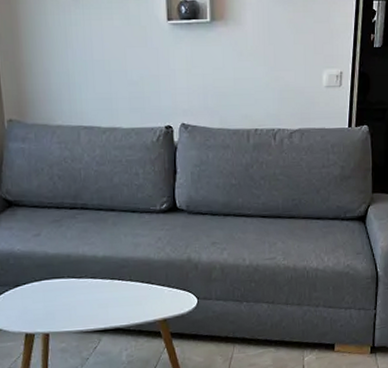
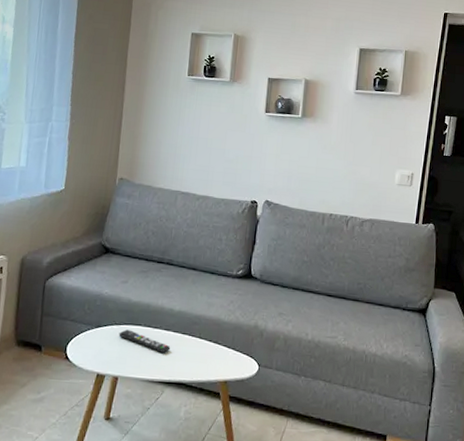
remote control: none [41,284,101,303] -> present [118,329,171,354]

